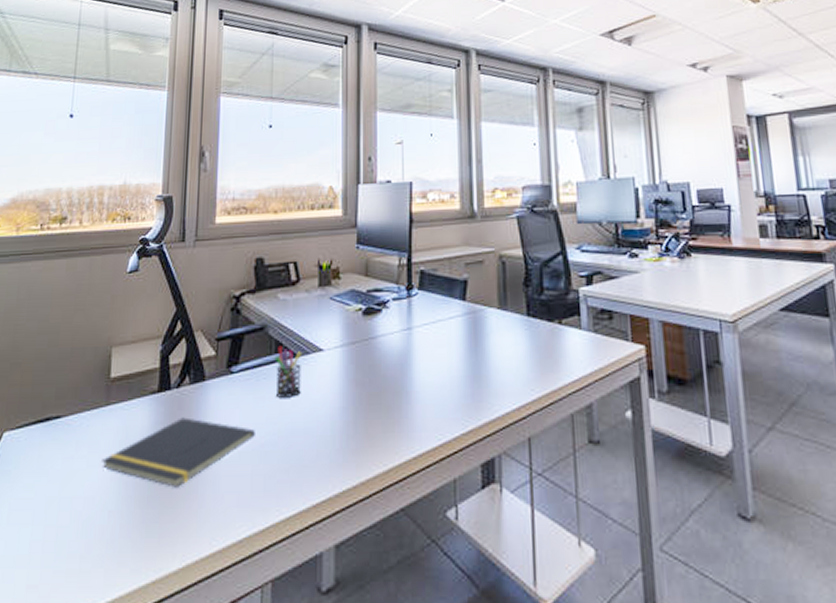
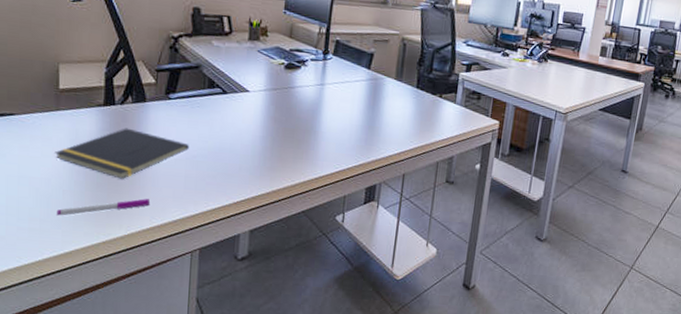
pen: none [99,512,209,548] -> present [56,198,149,216]
pen holder: present [274,345,301,398] -> none [207,83,231,124]

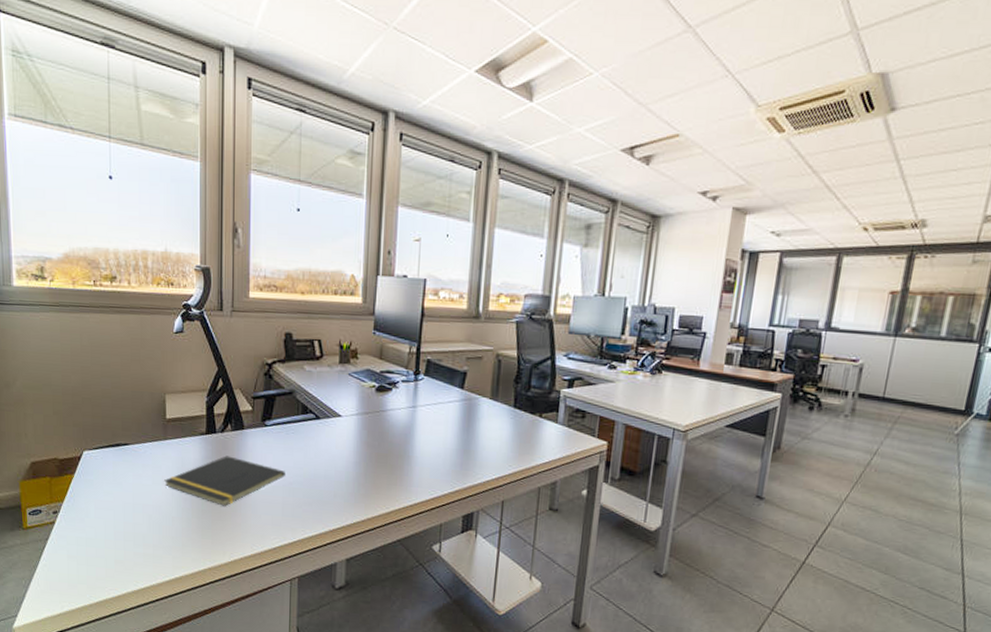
pen: present [56,198,149,216] -> none [167,526,250,542]

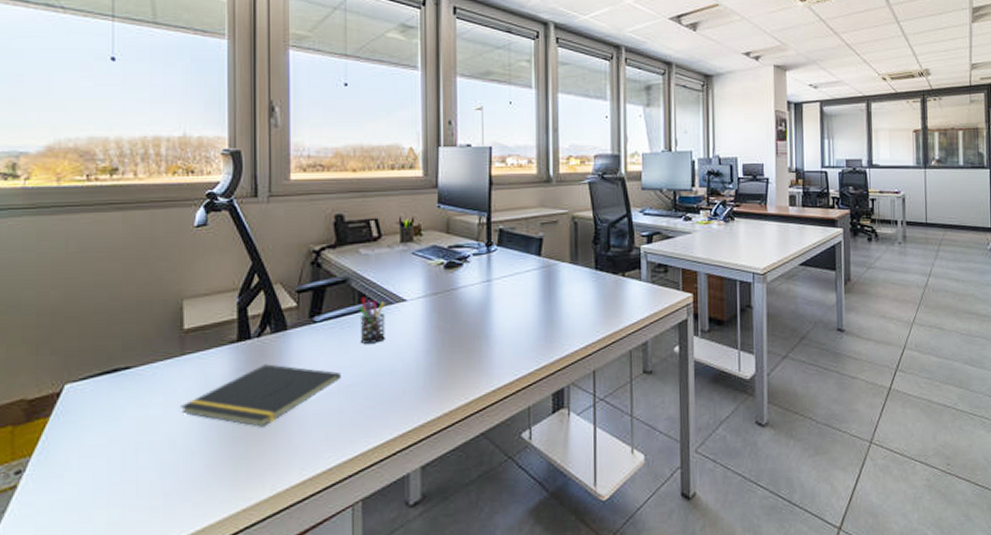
pen holder: none [301,408,323,450] -> present [358,296,385,344]

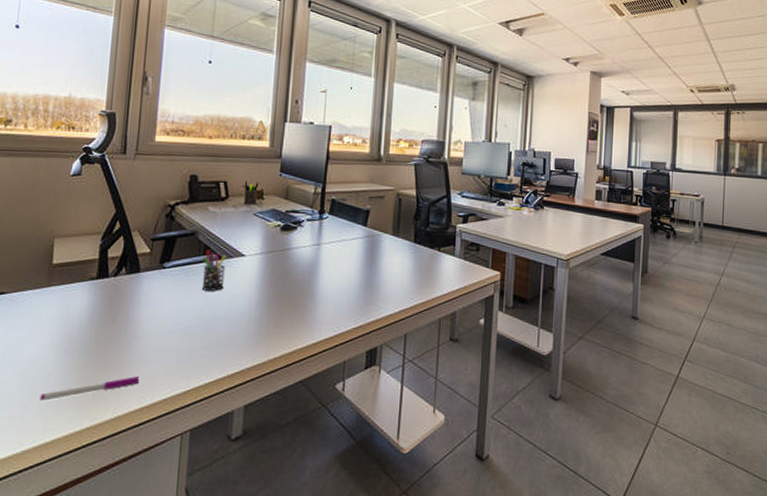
notepad: present [181,364,341,427] -> none [43,301,182,356]
pen: none [184,447,297,485] -> present [39,376,139,401]

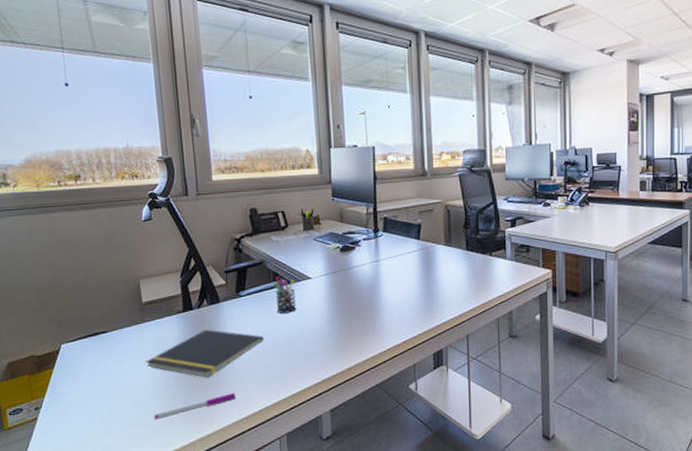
notepad: none [43,301,182,356] -> present [146,329,264,378]

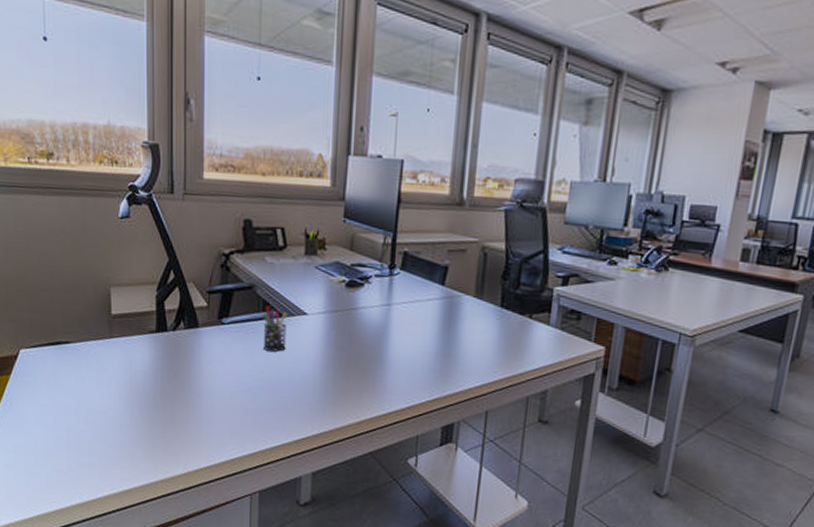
notepad: present [146,329,264,378] -> none [110,356,245,413]
pen: present [154,393,235,420] -> none [114,434,206,451]

